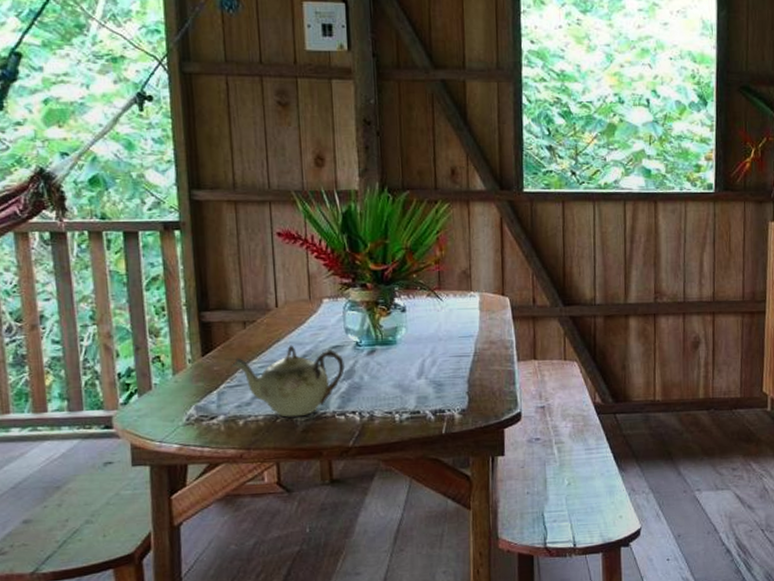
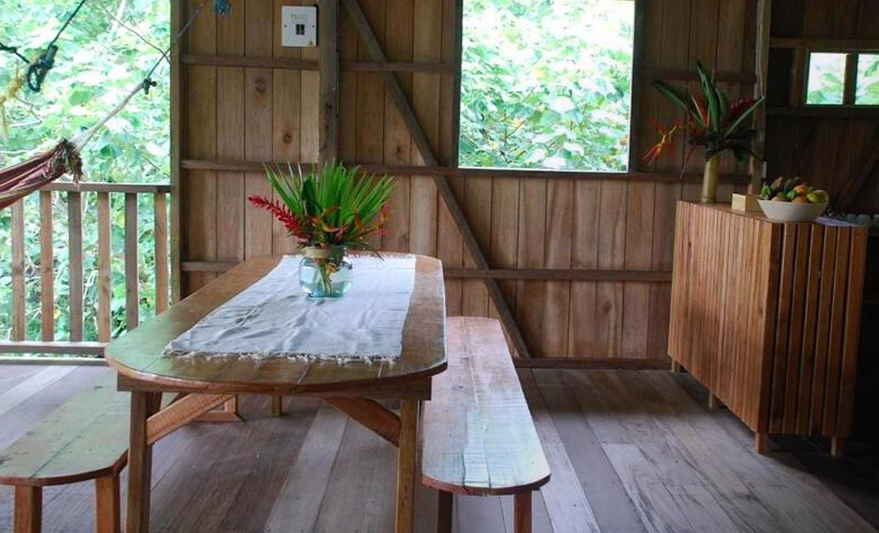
teapot: present [230,345,345,417] -> none [203,293,298,356]

